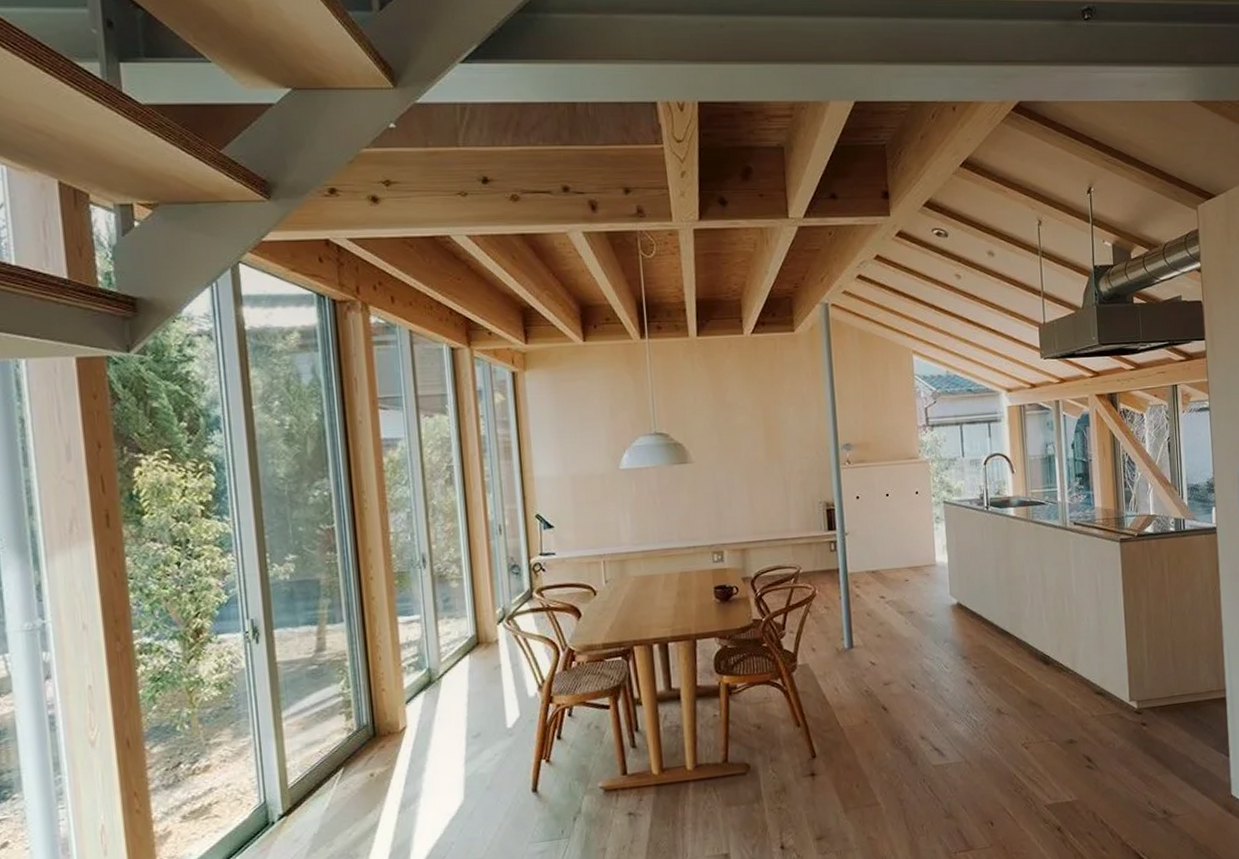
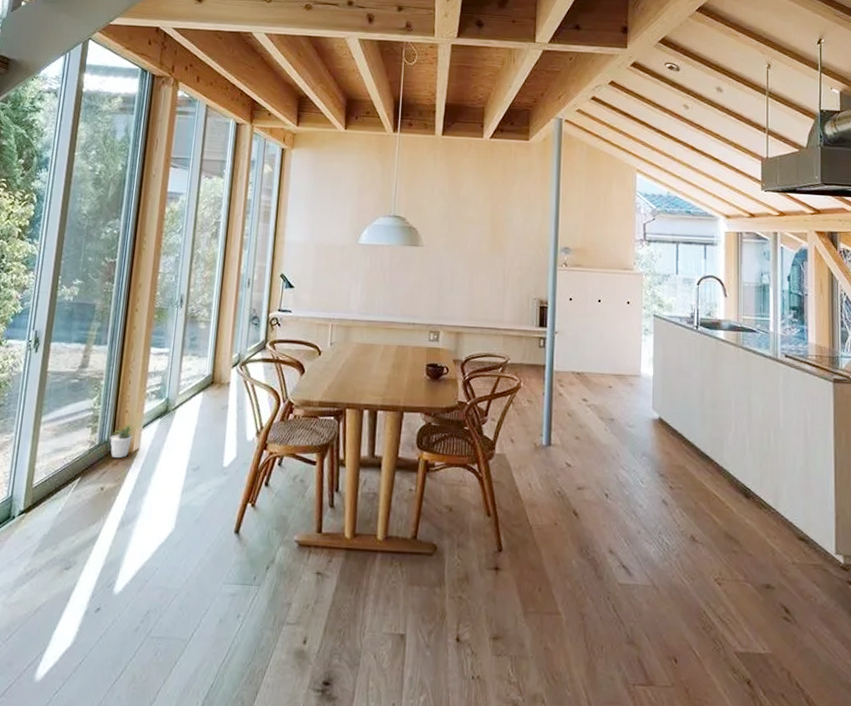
potted plant: none [369,701,398,741] -> present [110,422,135,458]

